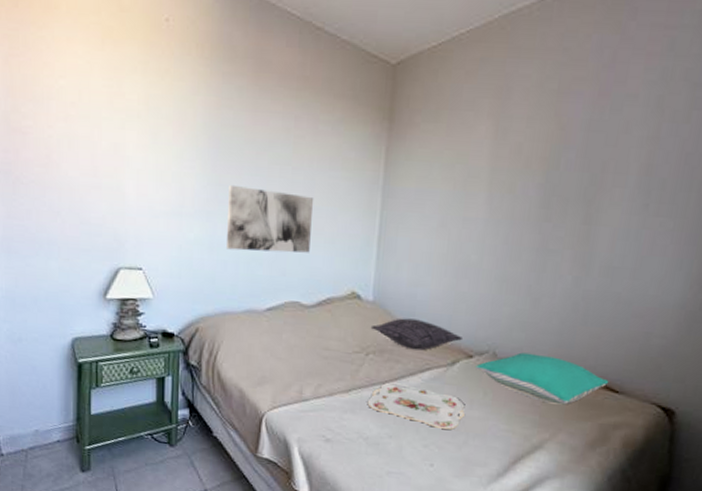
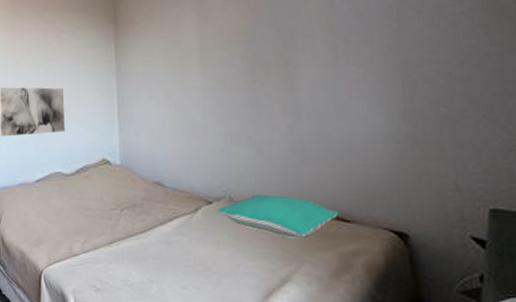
serving tray: present [367,382,465,430] -> none [127,232,214,270]
pillow: present [370,318,462,351] -> none [121,175,200,202]

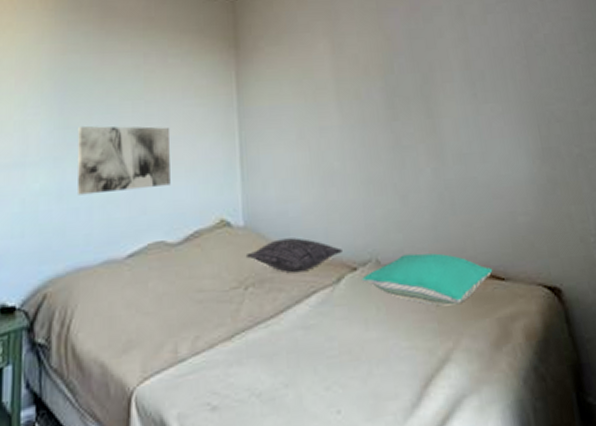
pillow: none [121,175,200,202] -> present [245,237,342,273]

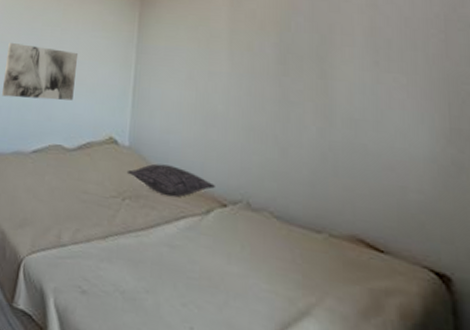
pillow: present [361,253,493,306] -> none [229,203,371,264]

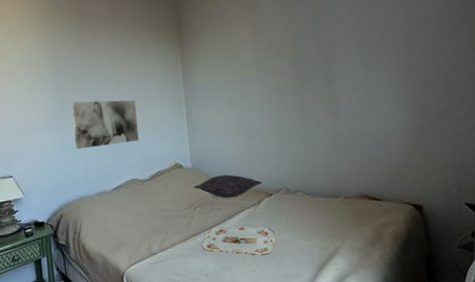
serving tray: none [123,230,223,287] -> present [202,225,276,255]

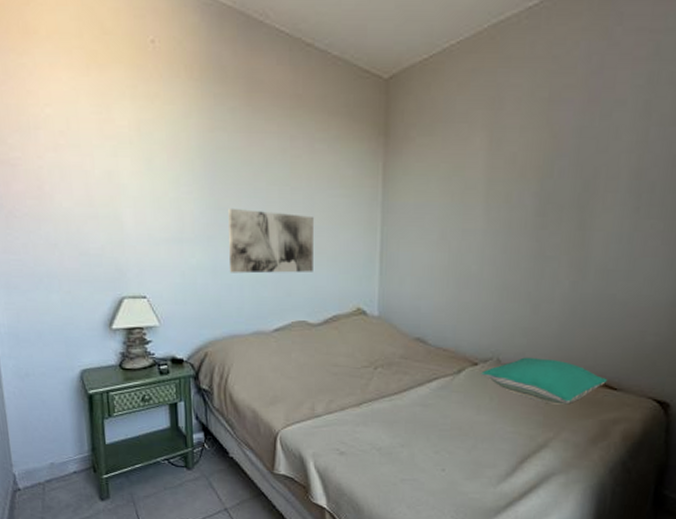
pillow: present [193,174,262,198] -> none [377,331,467,361]
serving tray: present [202,225,276,255] -> none [378,394,472,435]
pillow: none [275,183,372,219] -> present [480,357,608,405]

